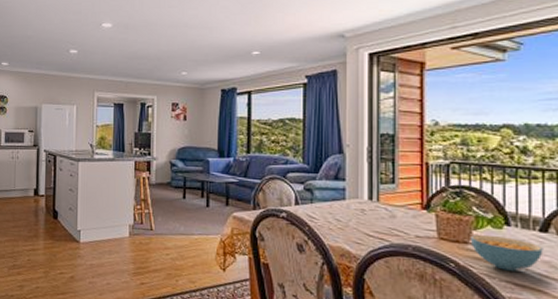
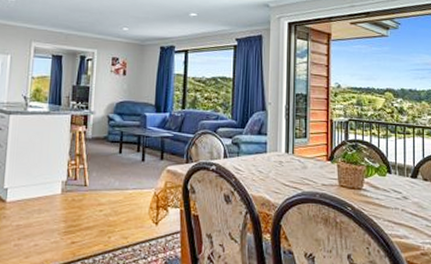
cereal bowl: present [470,234,543,271] -> none [362,181,414,212]

